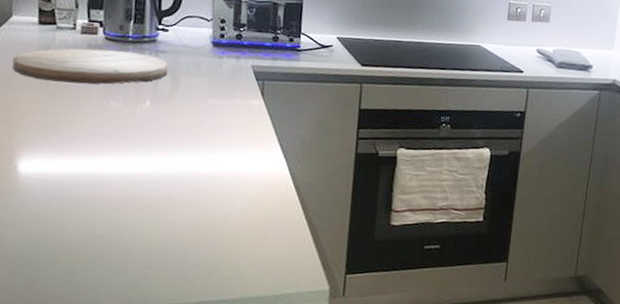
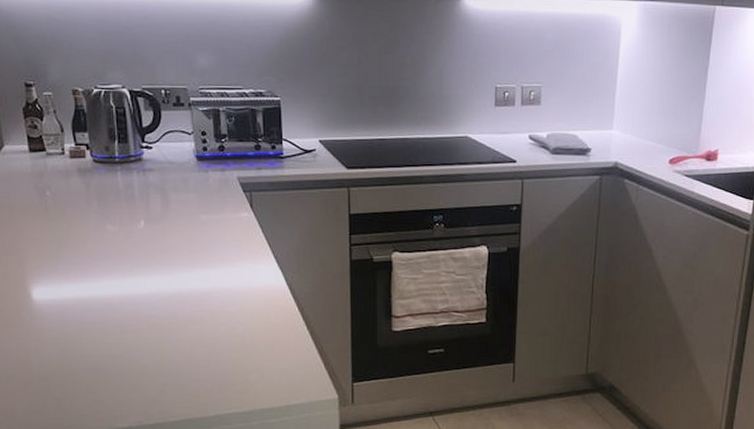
cutting board: present [12,48,168,84] -> none [11,172,156,209]

